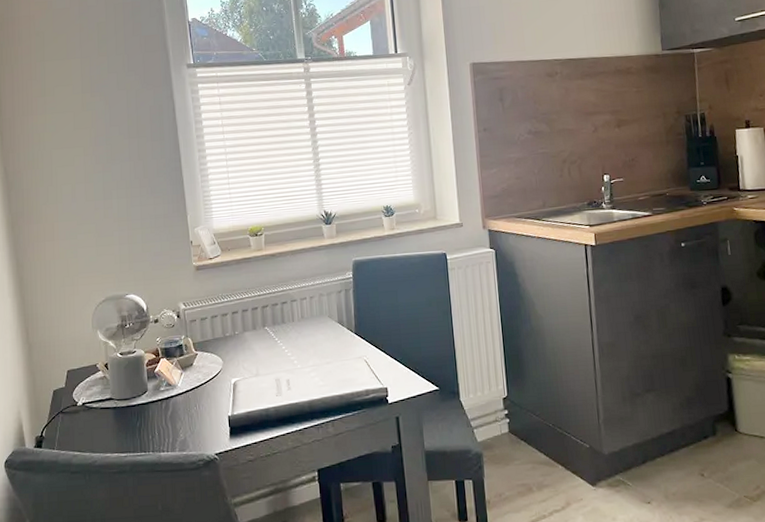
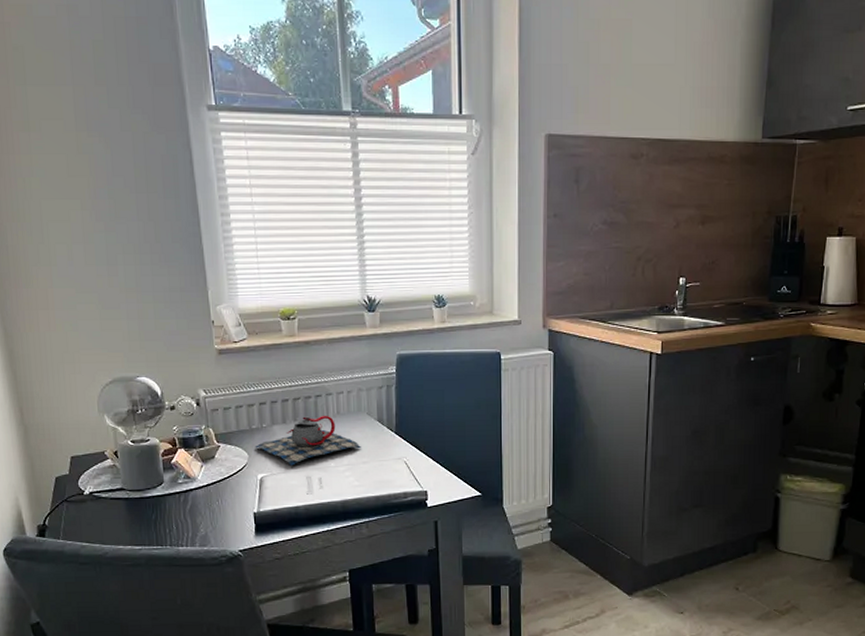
teapot: none [228,320,324,369] -> present [255,415,361,466]

